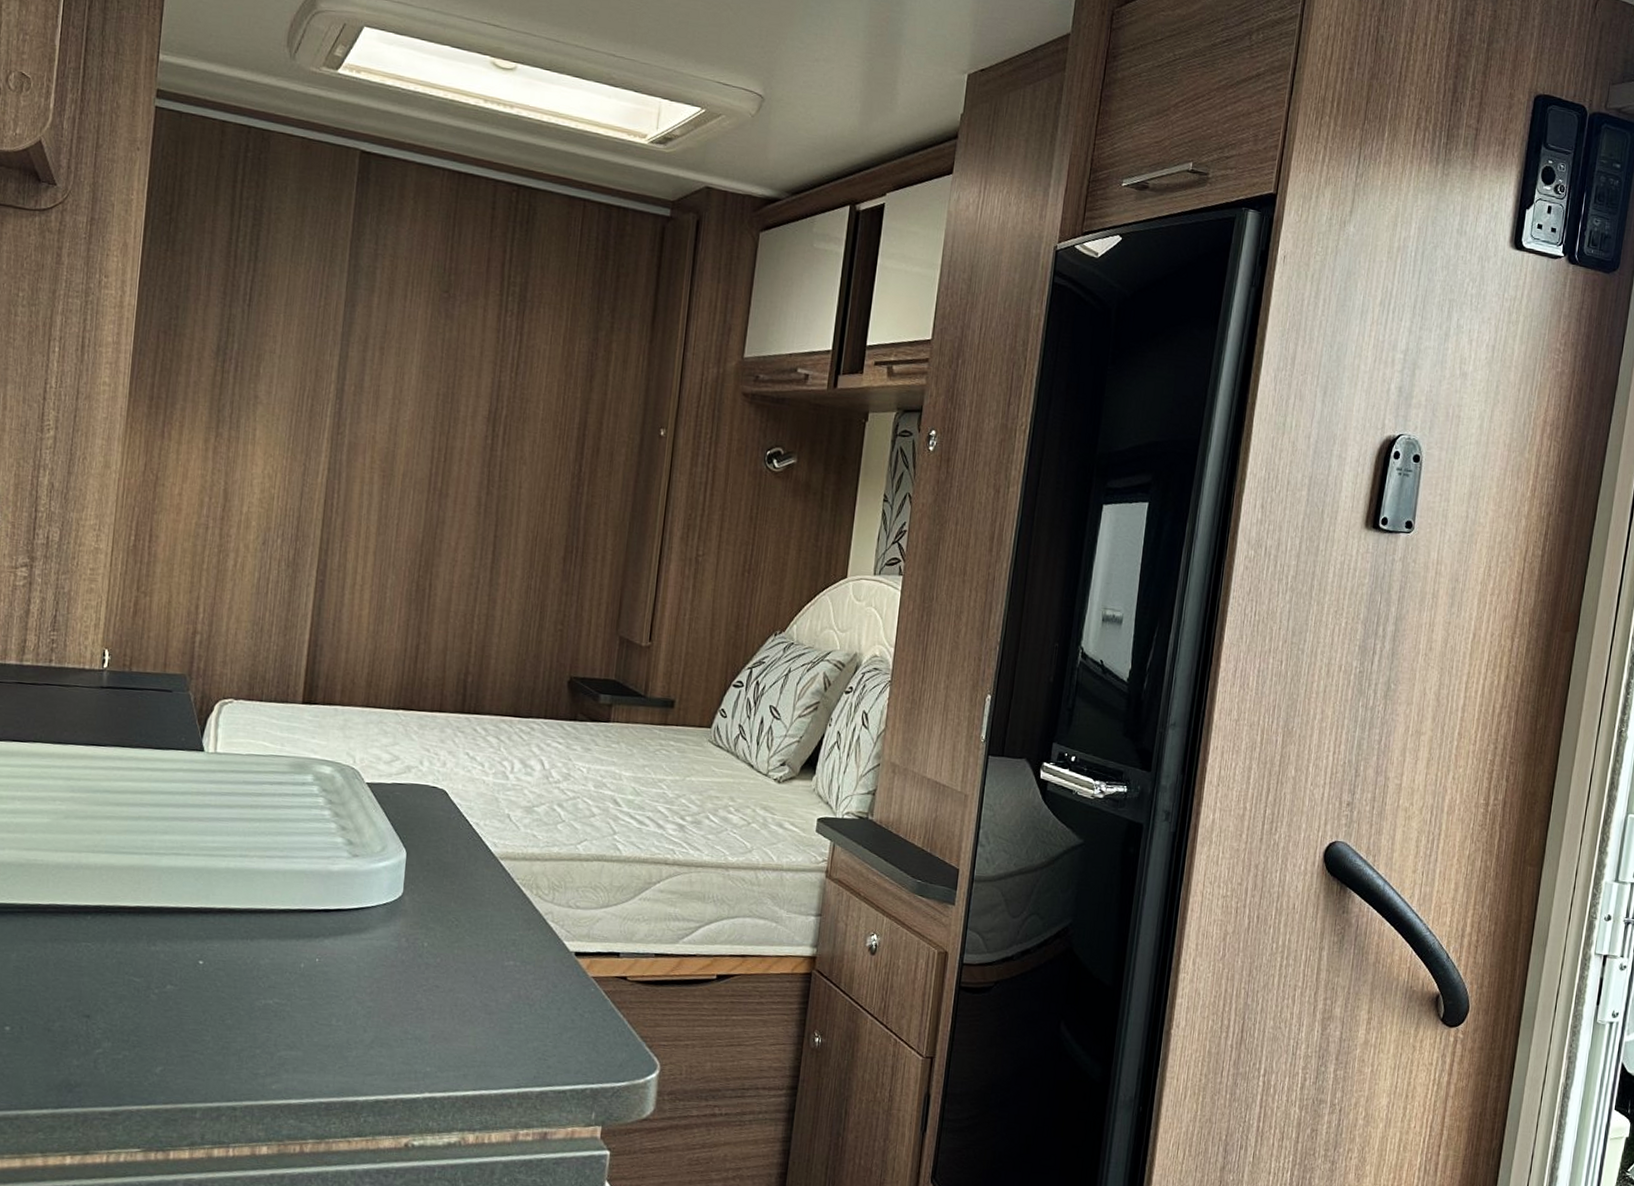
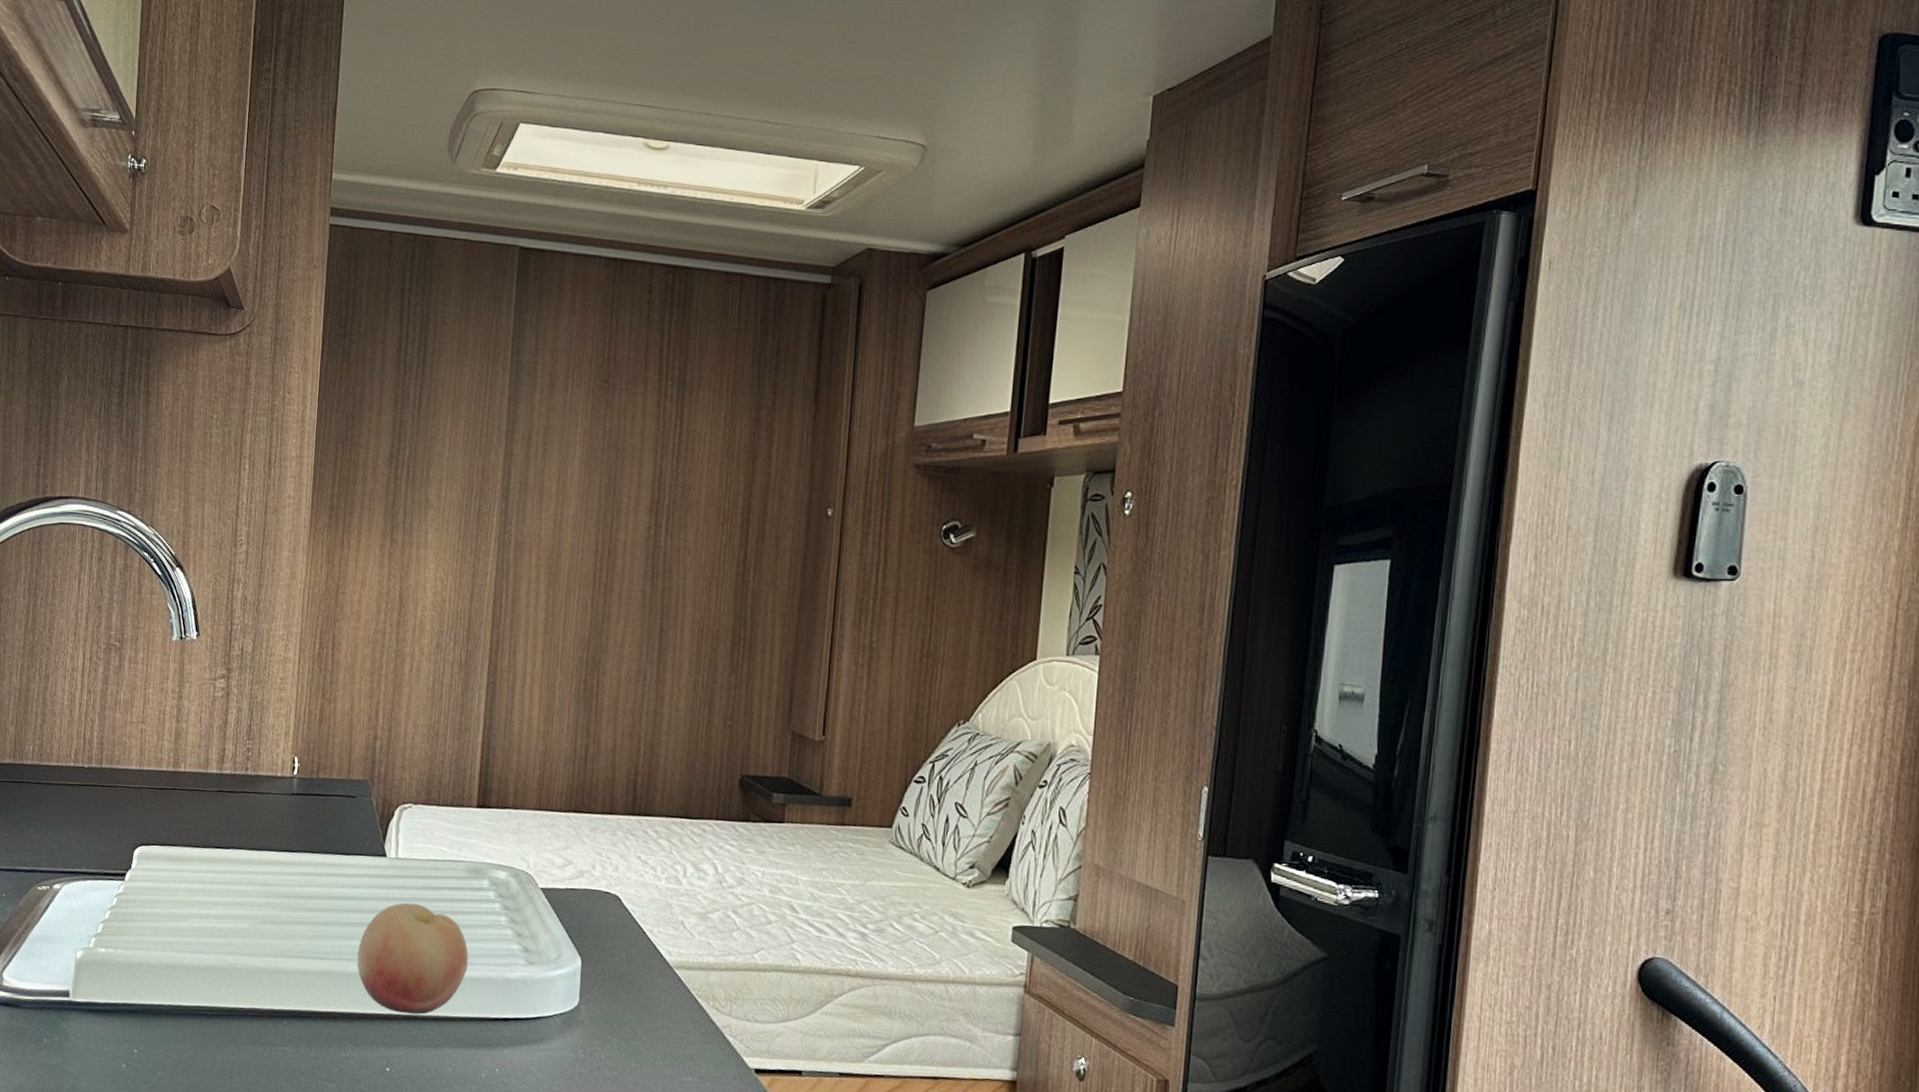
fruit: none [170,797,290,908] -> present [357,902,468,1015]

